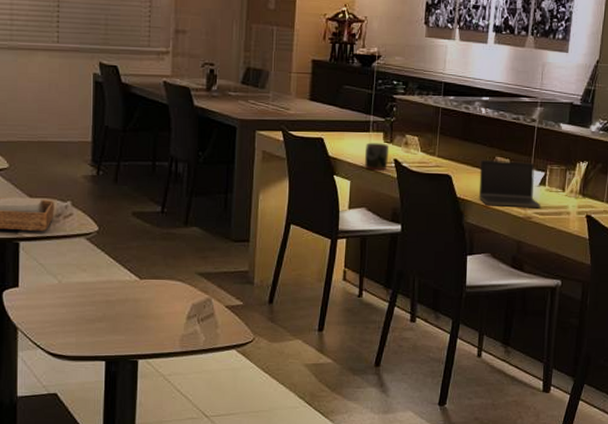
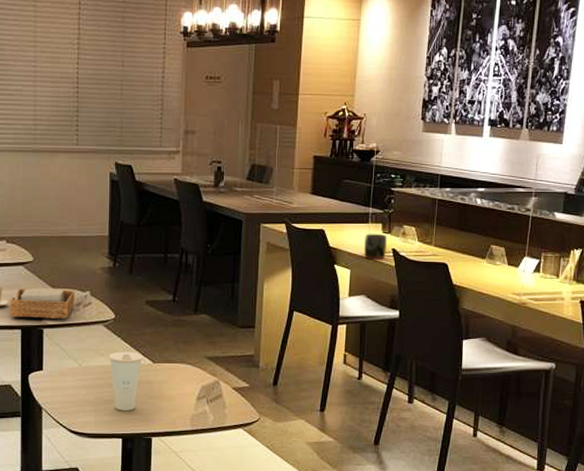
cup: none [91,267,128,331] -> present [109,351,143,411]
laptop computer: present [478,159,542,209] -> none [474,248,536,294]

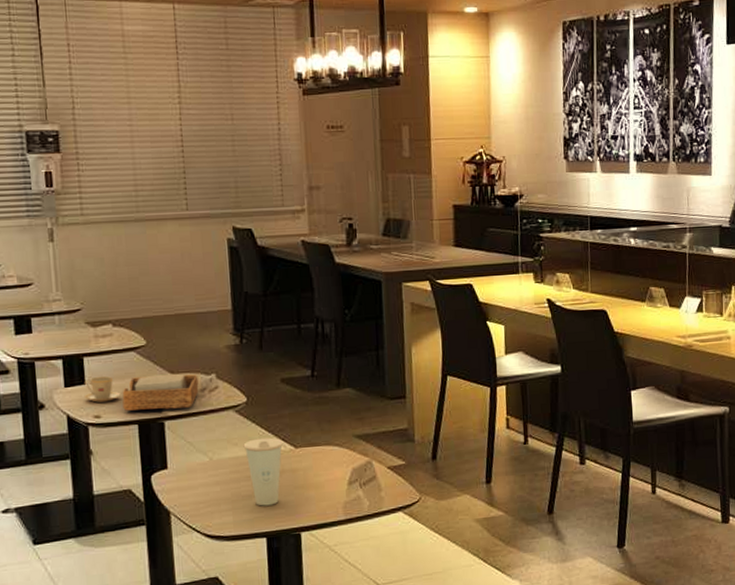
mug: present [364,233,388,260] -> none [516,283,542,313]

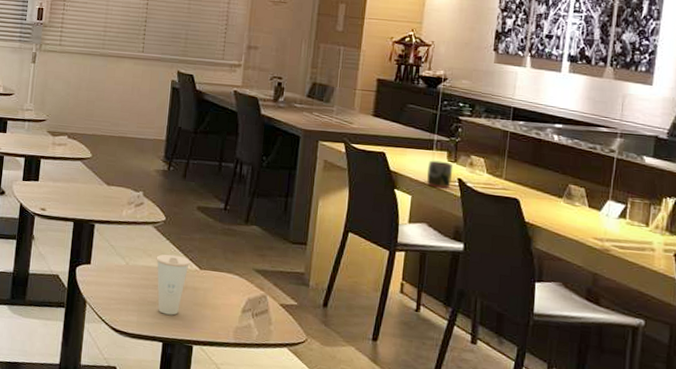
teacup: present [83,375,121,403] -> none [36,176,64,199]
napkin holder: present [122,373,199,411] -> none [64,182,128,216]
mug: none [516,283,542,313] -> present [427,160,453,189]

